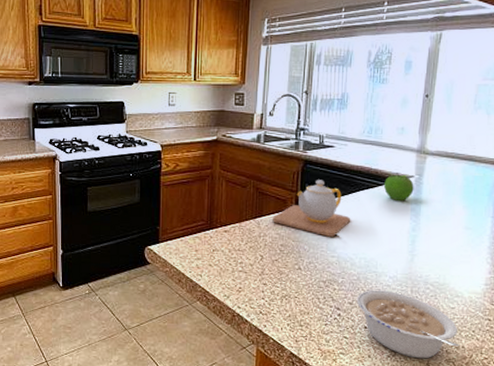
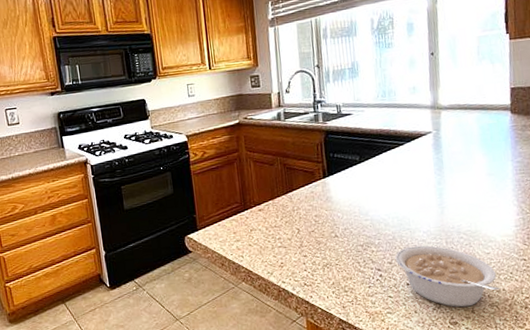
teapot: present [272,180,351,237] -> none [302,147,379,202]
fruit: present [384,173,414,202] -> none [404,131,434,158]

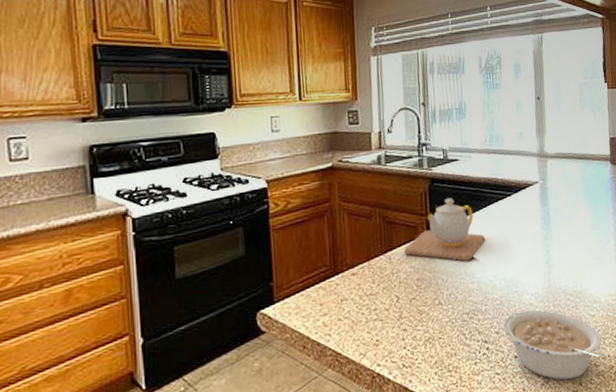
teapot: none [302,147,379,202] -> present [403,198,486,261]

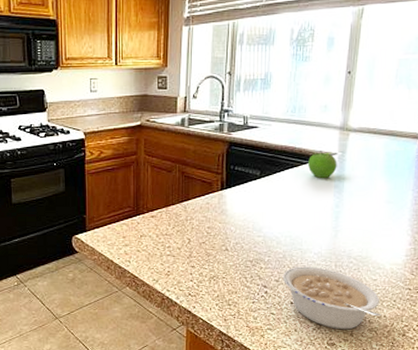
teapot: present [403,198,486,261] -> none [198,161,276,217]
fruit: none [512,180,541,211] -> present [308,151,337,179]

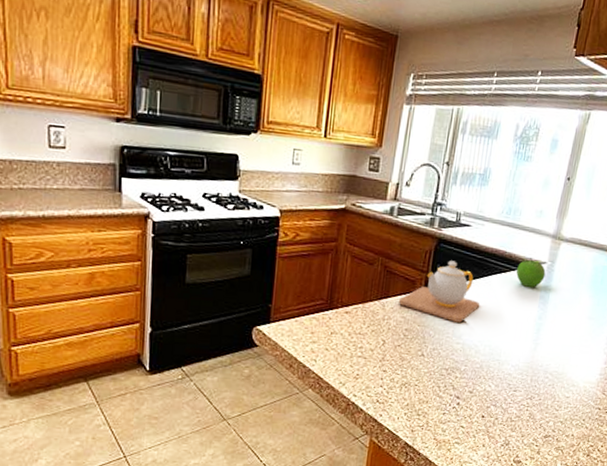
teapot: none [198,161,276,217] -> present [398,260,480,323]
legume: present [282,266,381,330] -> none [476,378,570,447]

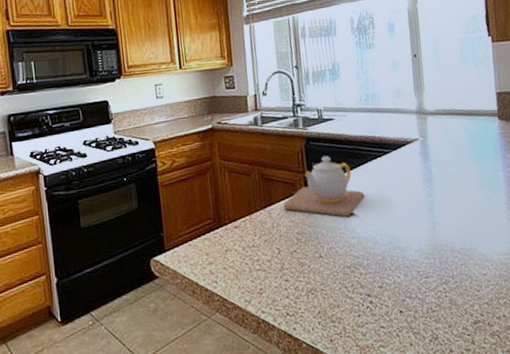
fruit: present [516,258,546,288] -> none [390,137,422,168]

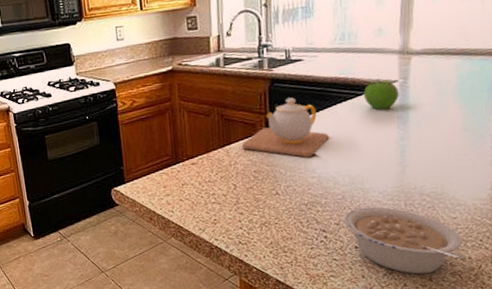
legume: none [385,266,500,338] -> present [343,206,465,275]
fruit: none [390,137,422,168] -> present [364,79,399,110]

